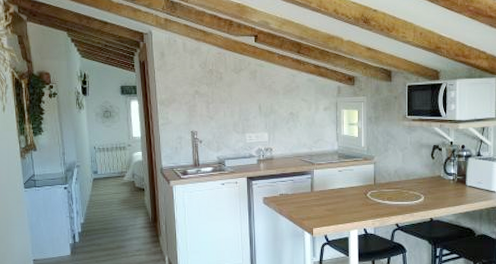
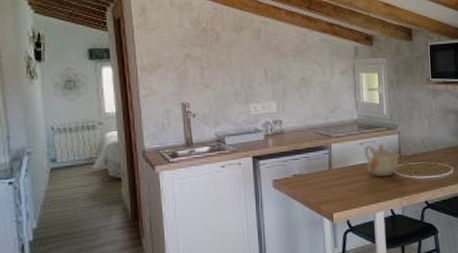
teapot: none [343,172,375,201] -> present [365,143,401,177]

